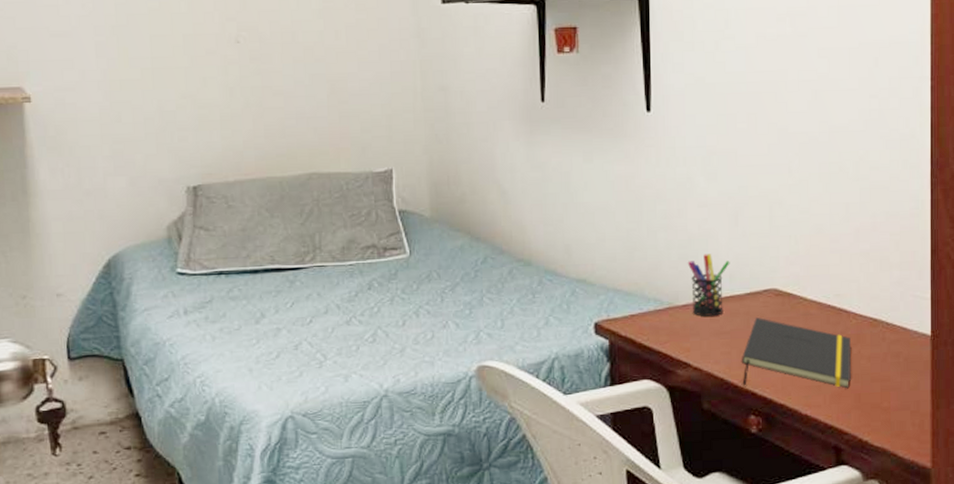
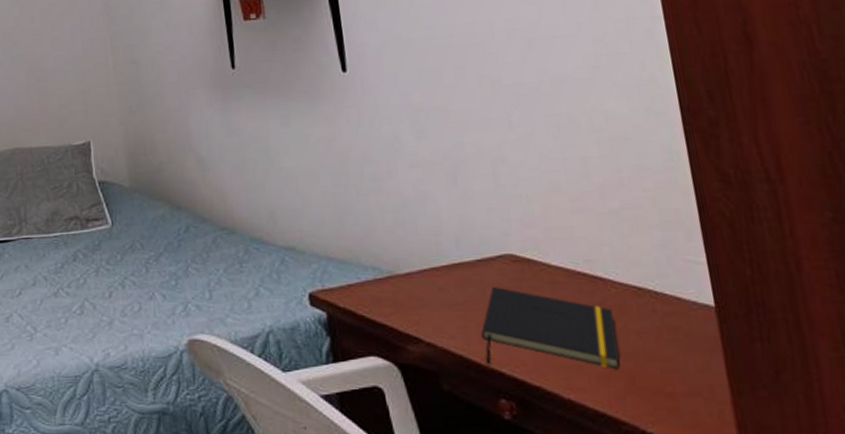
pen holder: present [687,254,730,316] -> none [405,217,454,286]

